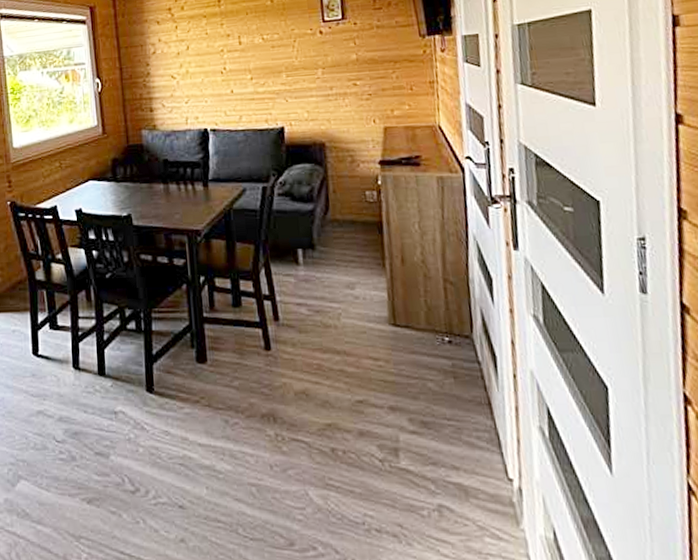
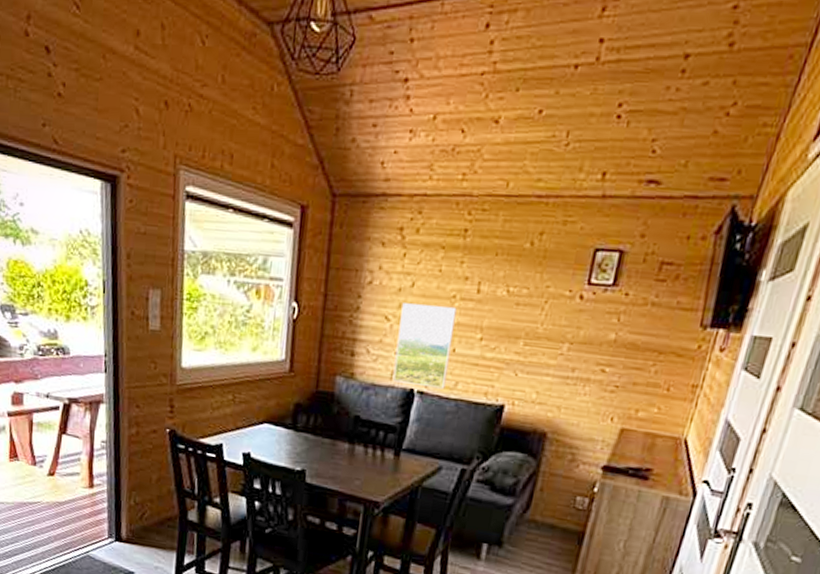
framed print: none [183,58,232,126] -> present [392,303,457,389]

